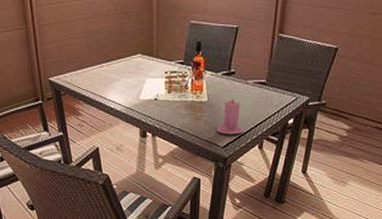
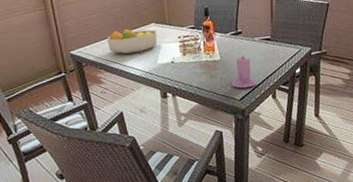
fruit bowl: none [89,58,143,85] -> present [107,29,158,54]

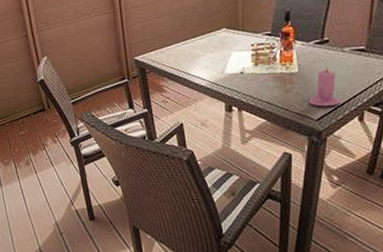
fruit bowl: present [107,29,158,54] -> none [173,35,228,62]

